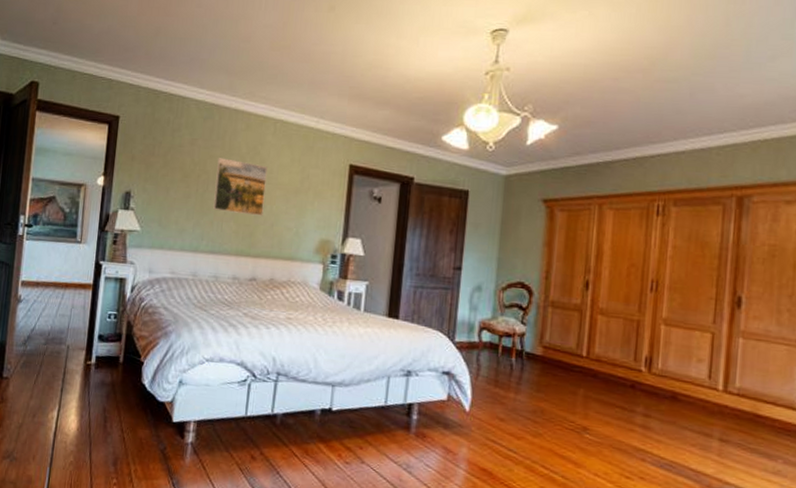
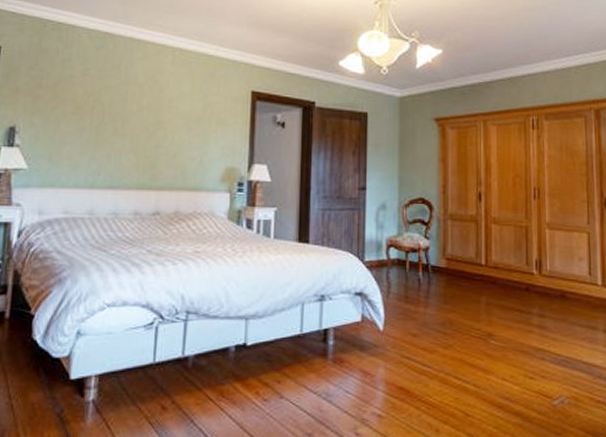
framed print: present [213,158,268,216] -> none [110,88,167,147]

